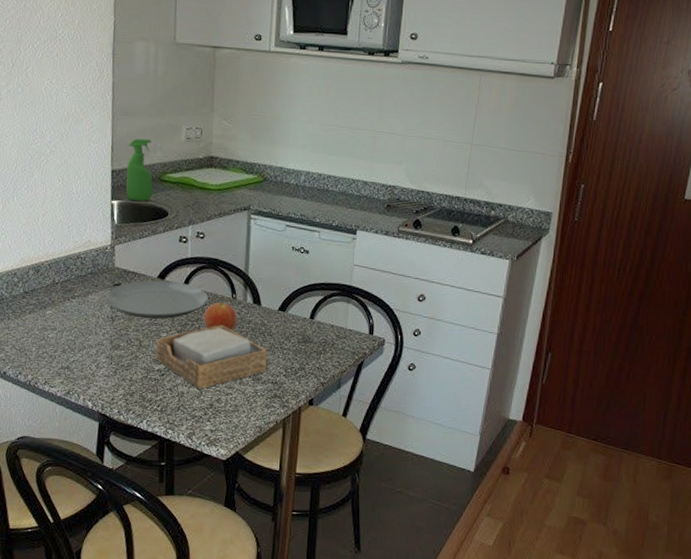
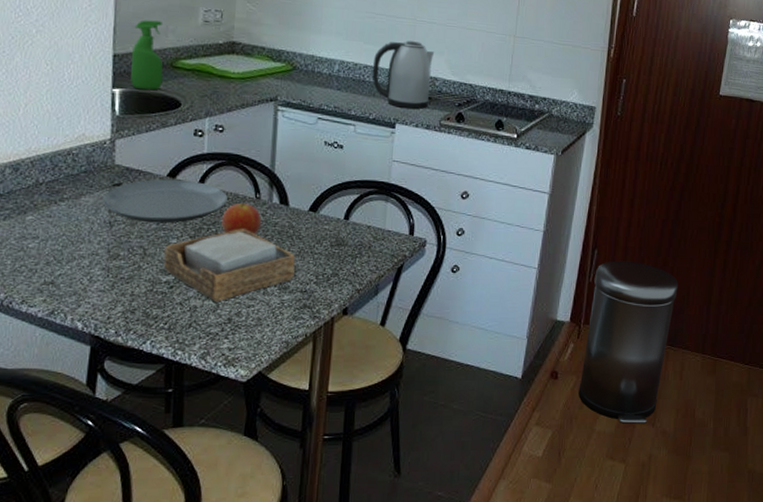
kettle: none [335,151,394,216] -> present [372,41,435,109]
pedal bin: none [529,364,634,523] -> present [578,260,678,425]

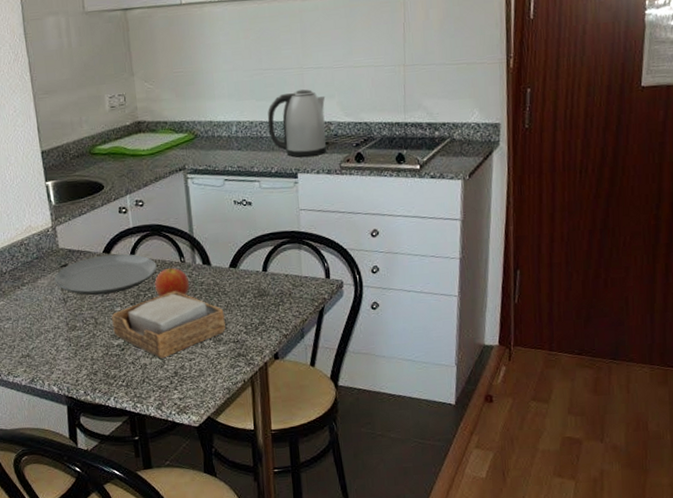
spray bottle: present [131,19,164,90] -> none [54,114,85,179]
pedal bin: present [578,260,678,425] -> none [516,277,615,441]

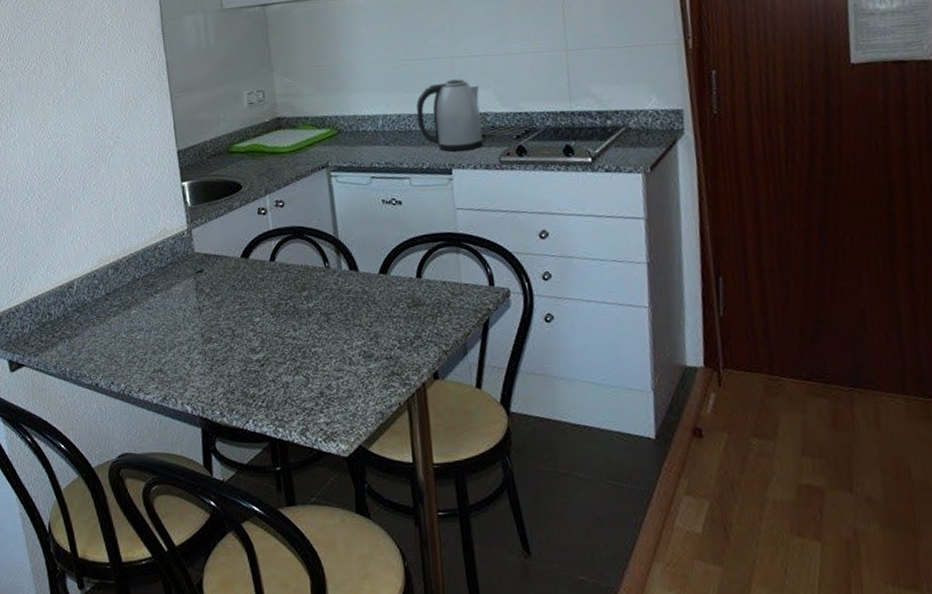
plate: present [54,253,157,296] -> none [189,258,299,304]
napkin holder: present [111,291,226,359] -> none [250,300,377,377]
fruit: present [155,265,189,297] -> none [297,270,335,307]

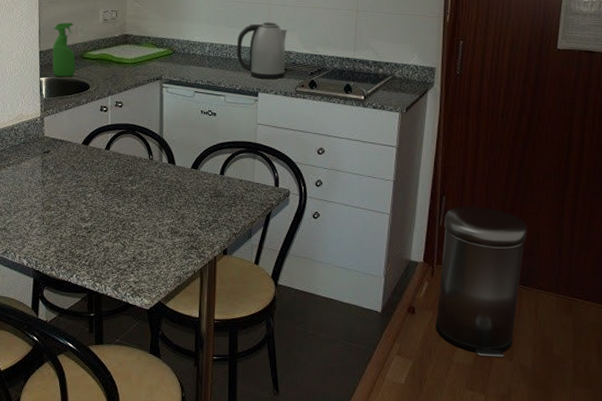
spray bottle: none [190,112,223,180] -> present [52,23,76,77]
pedal bin: none [725,285,850,491] -> present [436,206,527,359]

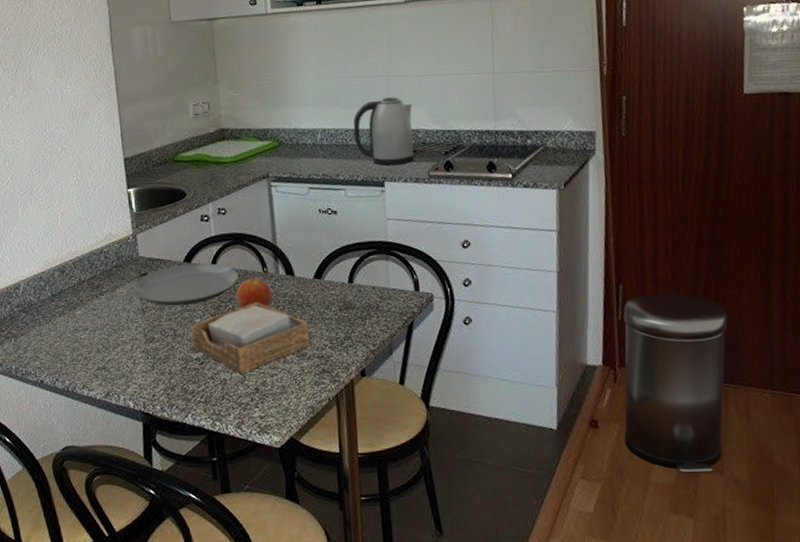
plate: none [36,146,128,181] -> present [133,263,239,306]
spray bottle: present [52,23,76,77] -> none [137,121,168,187]
napkin holder: none [83,184,183,244] -> present [191,302,310,374]
fruit: none [124,161,154,189] -> present [236,275,272,309]

